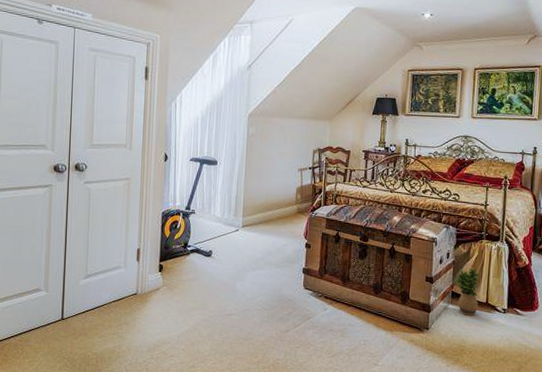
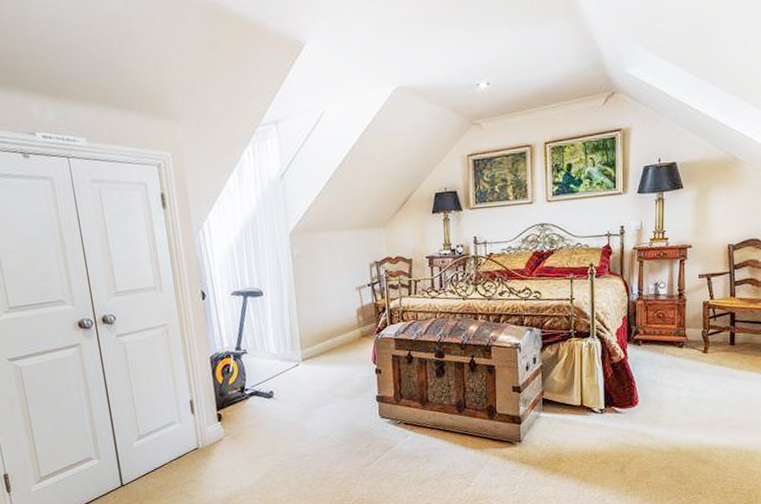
potted plant: present [455,269,480,316] -> none [544,371,573,422]

